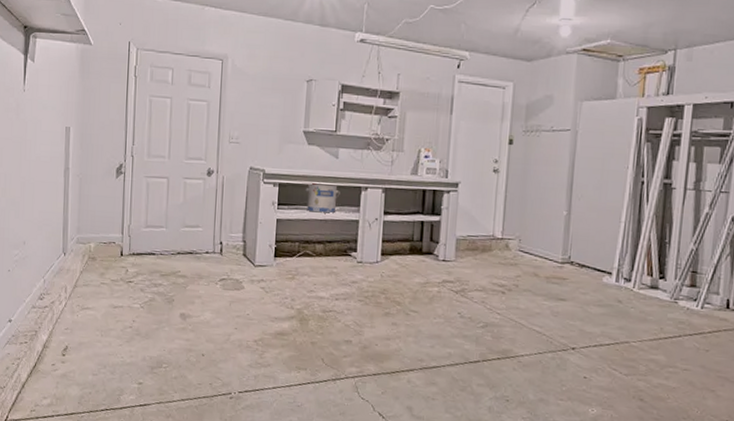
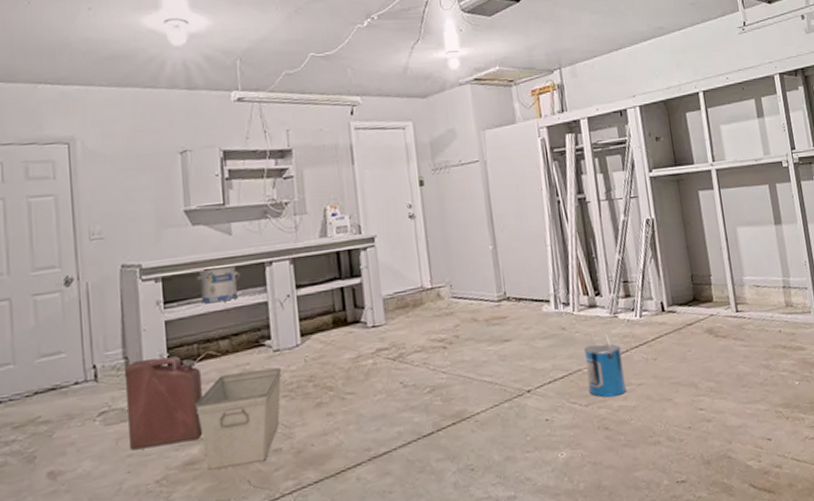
jerry can: none [238,245,298,318] -> present [125,356,203,451]
storage bin: none [290,272,362,347] -> present [194,367,282,470]
bucket: none [631,306,673,374] -> present [583,325,627,398]

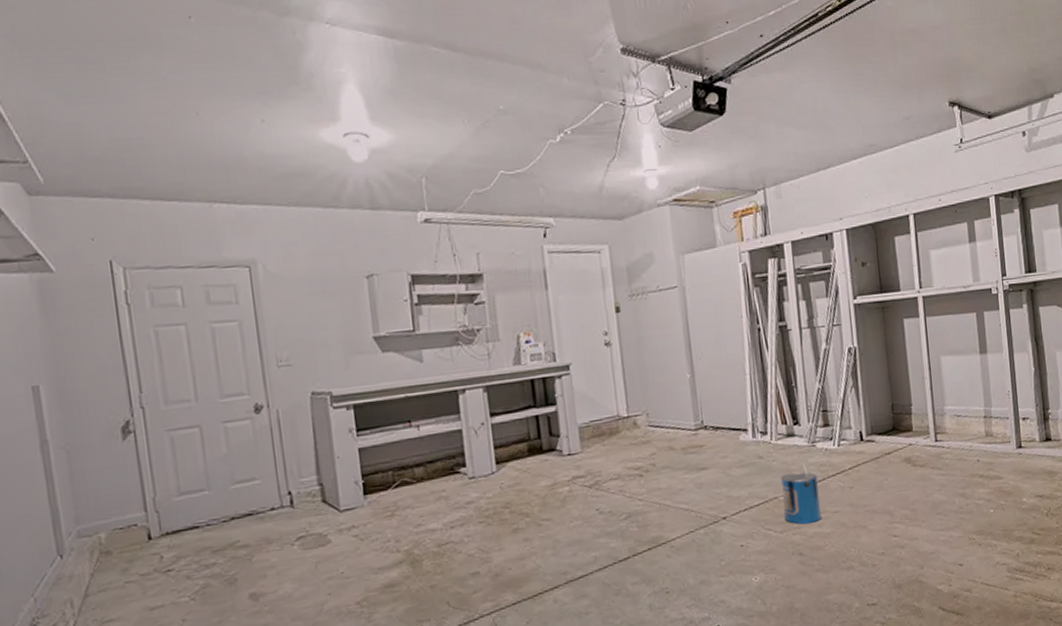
jerry can: present [125,356,203,451] -> none [320,483,401,574]
storage bin: present [194,367,282,470] -> none [391,494,478,592]
paint can: present [196,263,240,304] -> none [388,390,433,432]

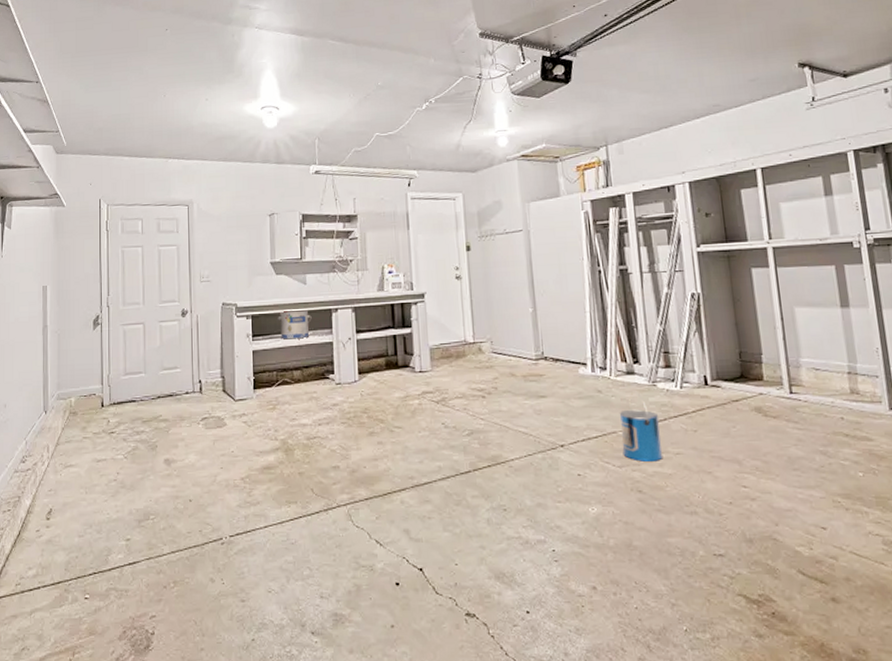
paint can: none [388,390,433,432] -> present [278,308,312,340]

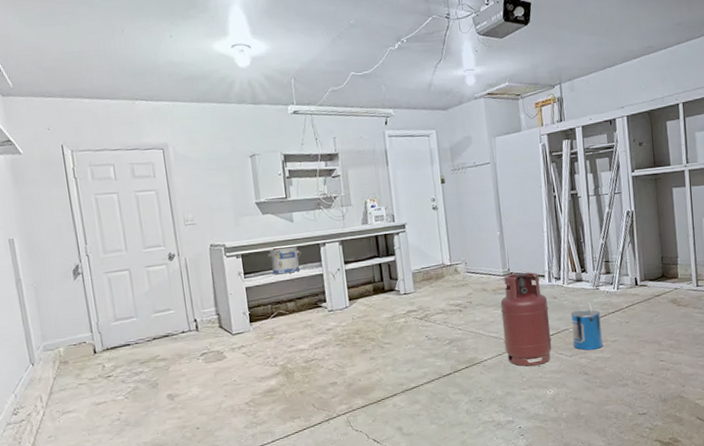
gas cylinder: none [532,357,596,473] -> present [500,272,552,367]

